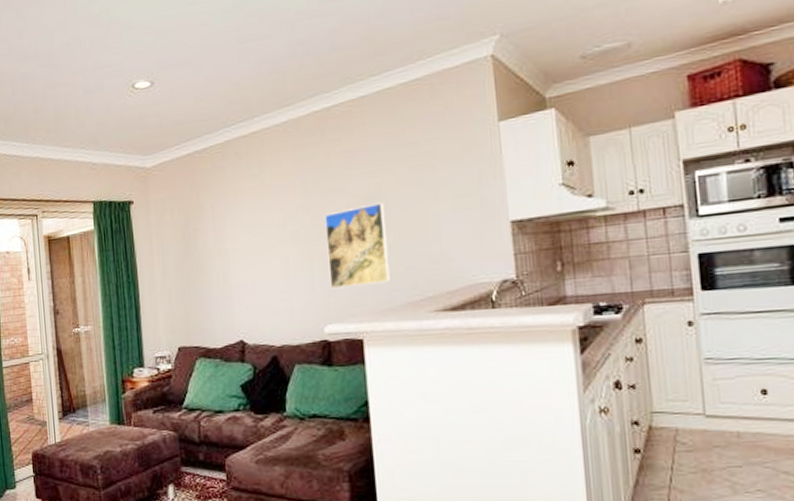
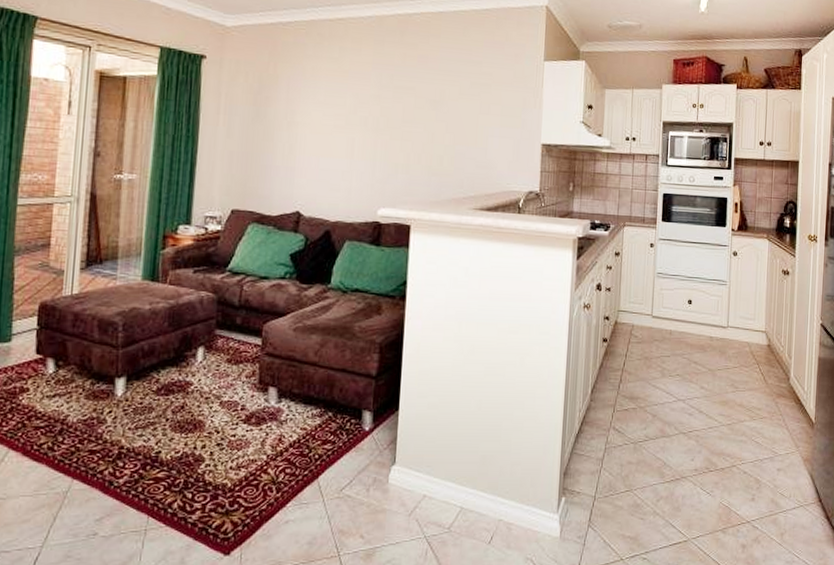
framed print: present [324,202,390,289] -> none [388,107,446,178]

